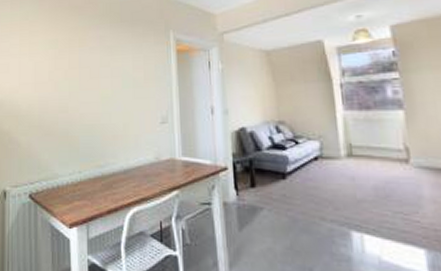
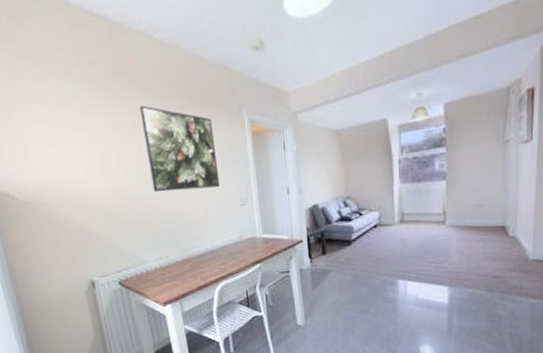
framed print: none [76,25,142,105] -> present [140,105,221,193]

